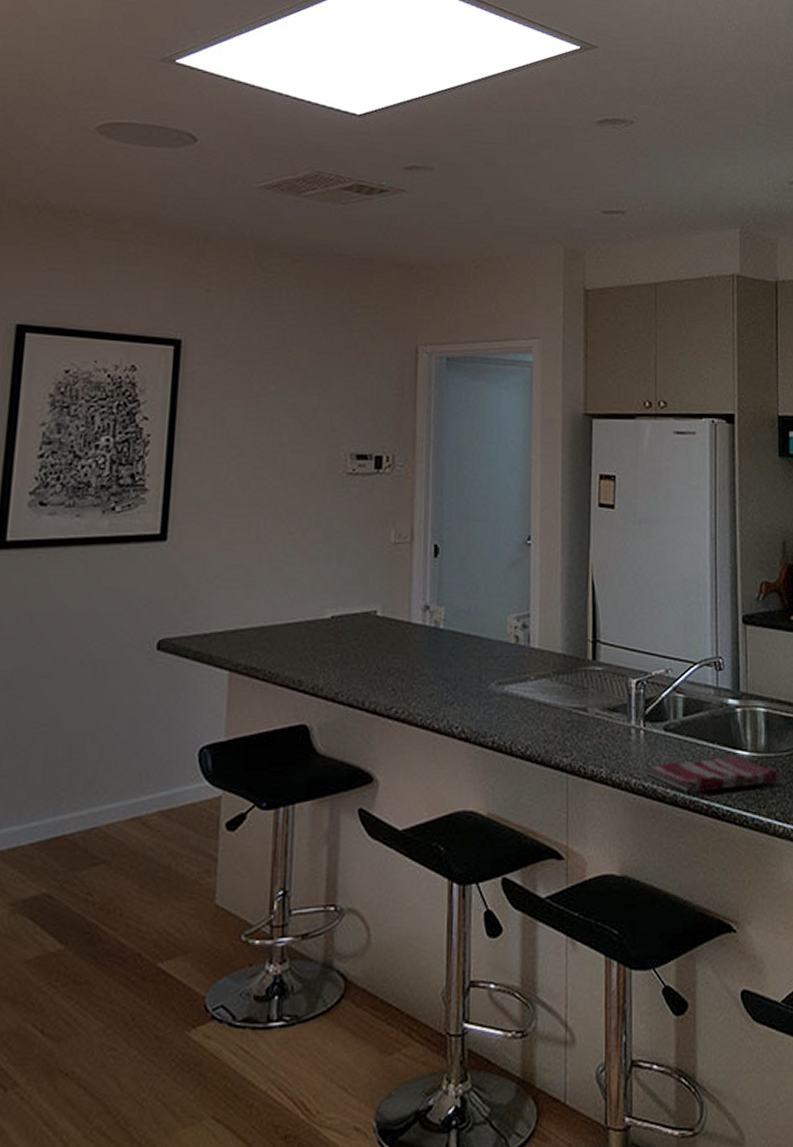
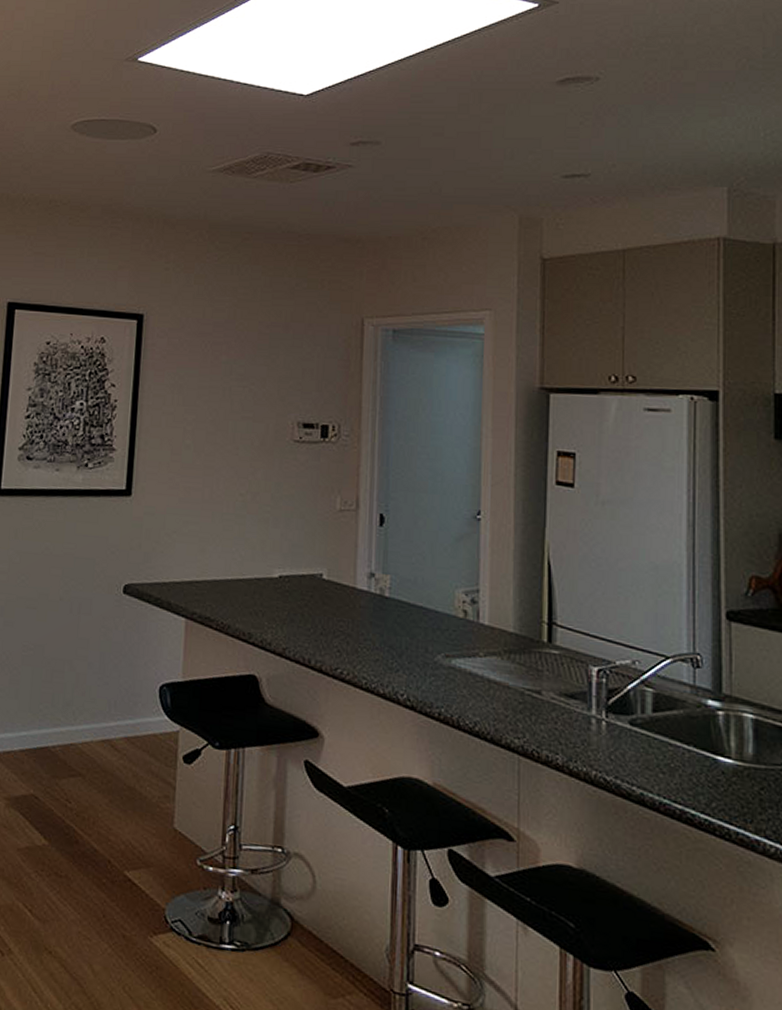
dish towel: present [644,754,778,793] -> none [606,759,770,798]

